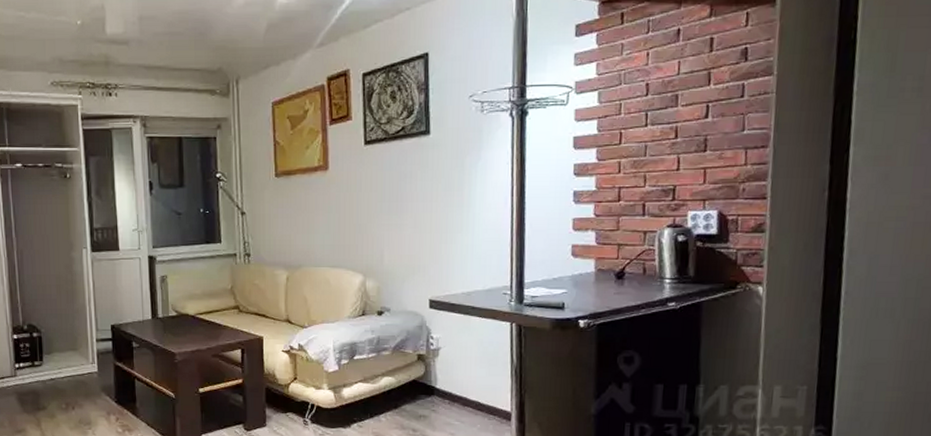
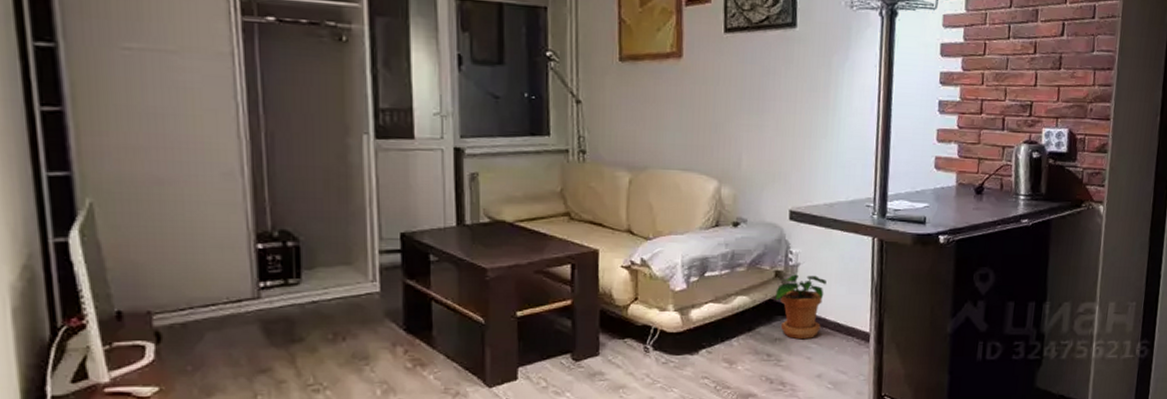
potted plant: none [418,357,467,417] -> present [775,274,827,340]

